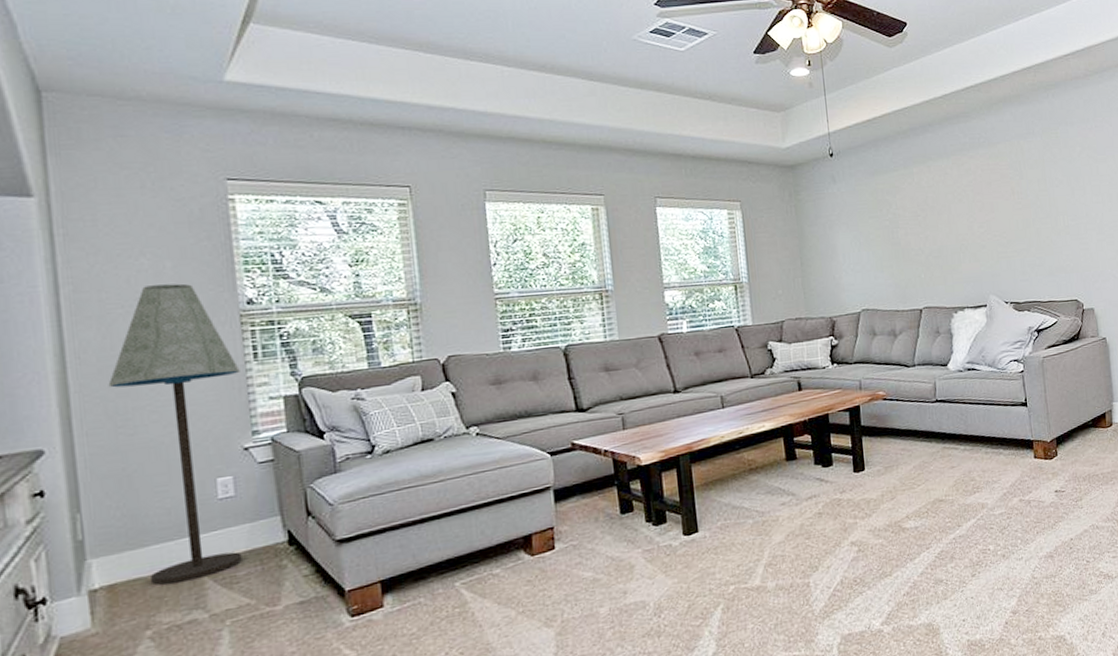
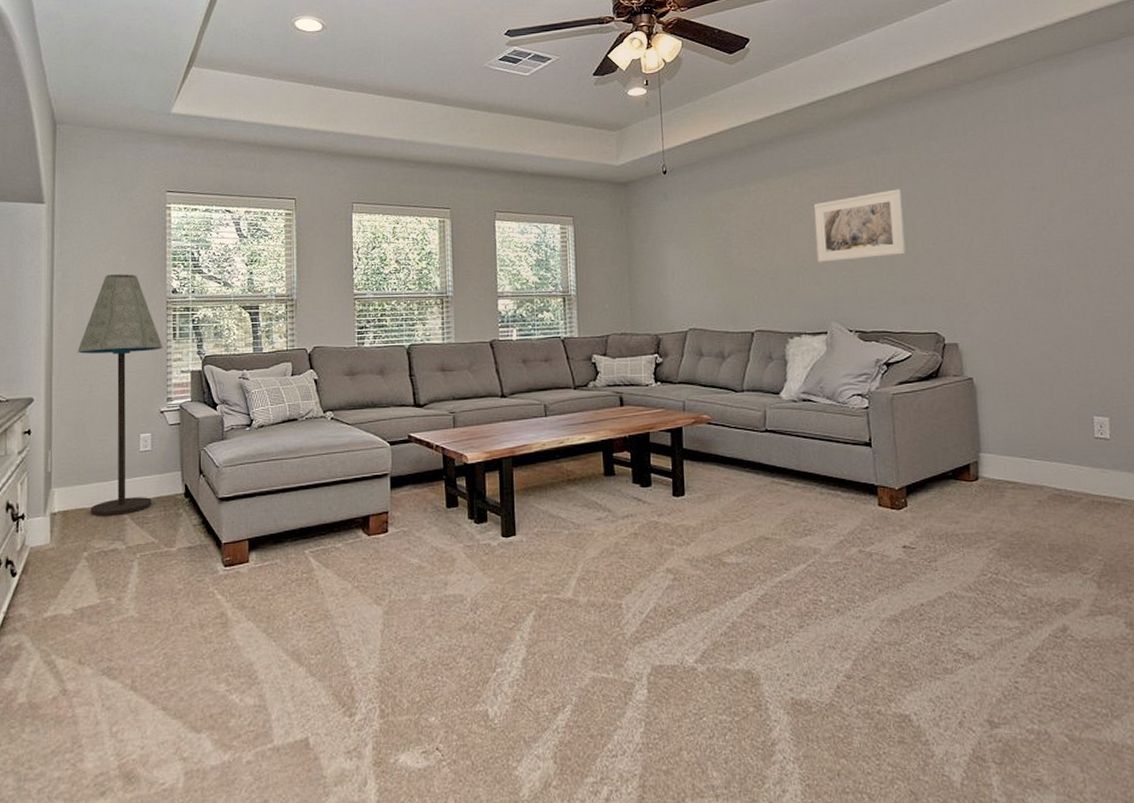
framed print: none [971,170,1050,240] -> present [813,189,906,262]

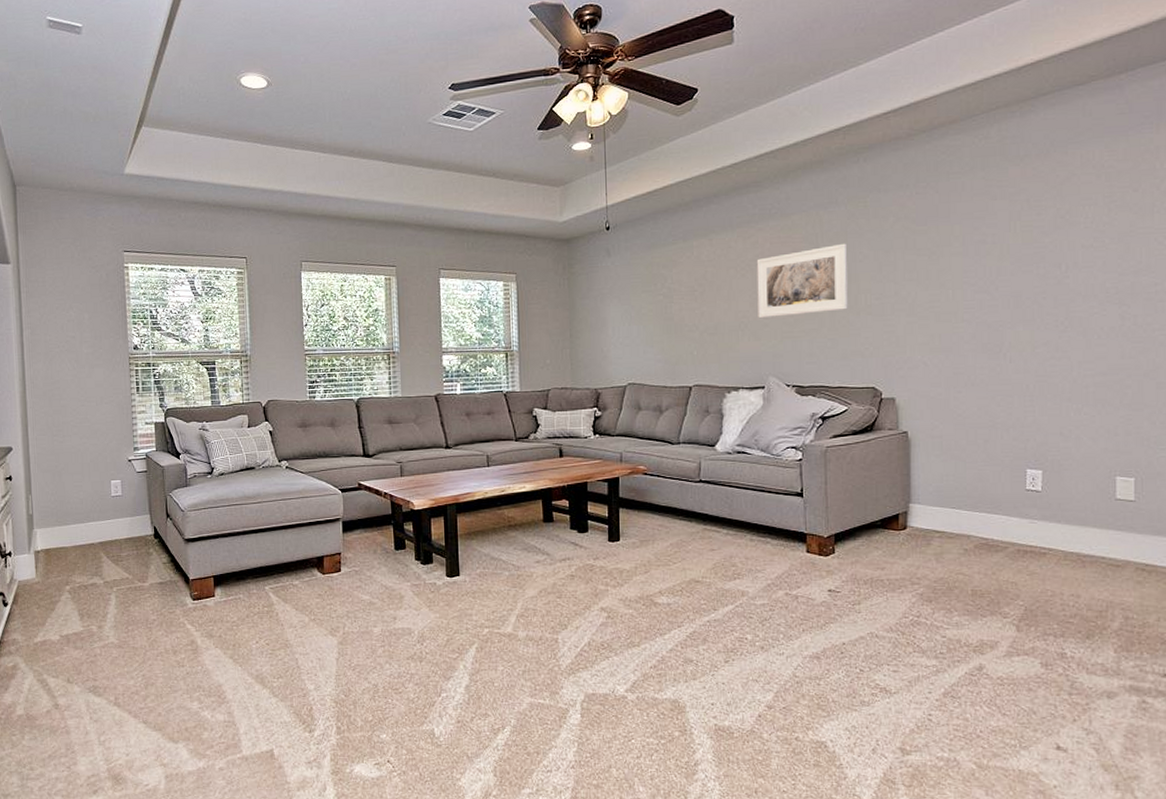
floor lamp: present [77,274,163,516] -> none [49,331,128,554]

